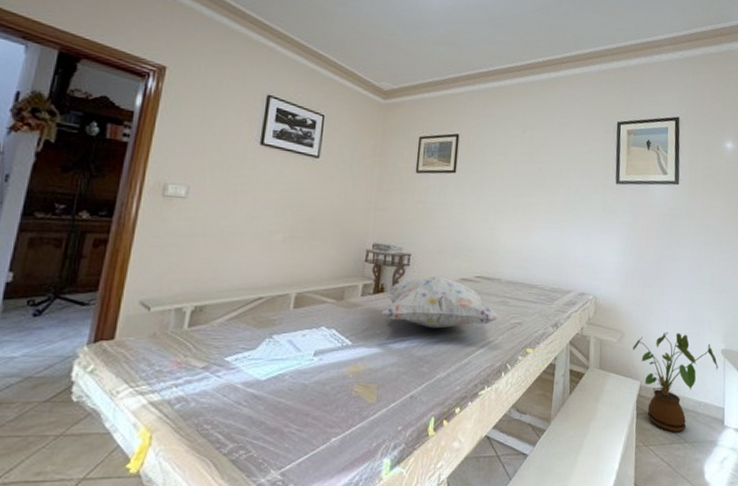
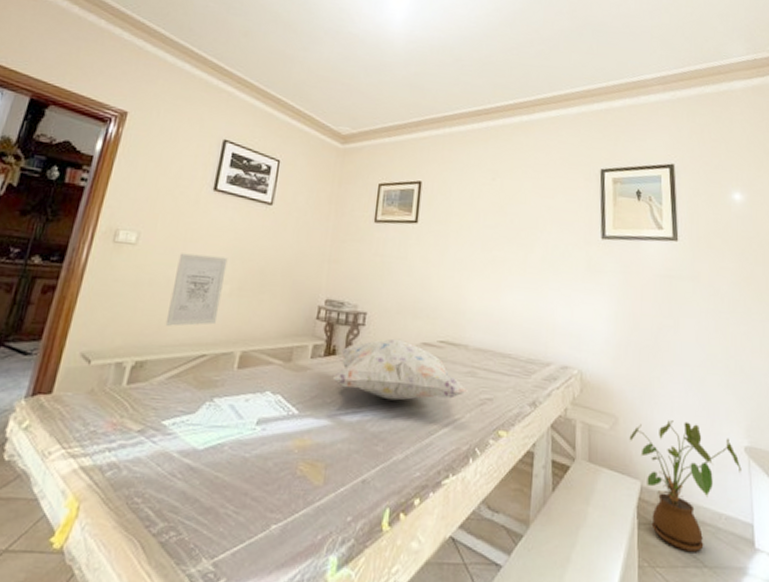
wall art: none [221,205,279,273] -> present [165,253,228,326]

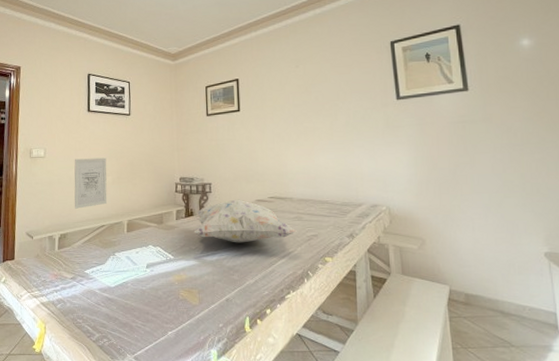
house plant: present [629,420,742,552] -> none [436,237,543,336]

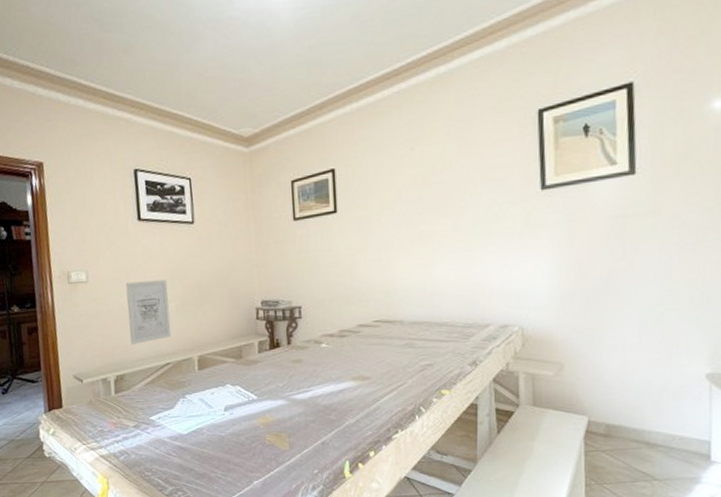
decorative pillow: present [193,199,297,243] -> none [280,324,408,378]

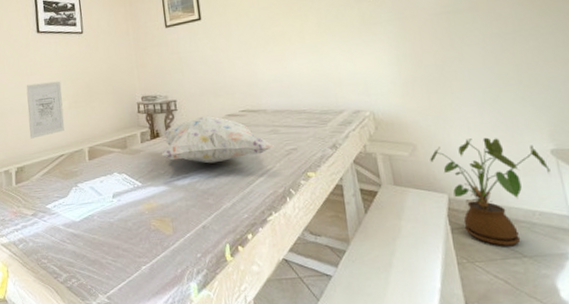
decorative pillow: none [280,324,408,378] -> present [161,115,274,164]
house plant: none [576,358,701,469] -> present [430,137,551,246]

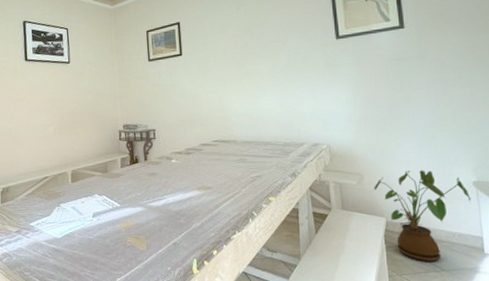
wall art: present [26,81,65,139] -> none [13,108,50,162]
decorative pillow: present [161,115,274,164] -> none [139,144,241,188]

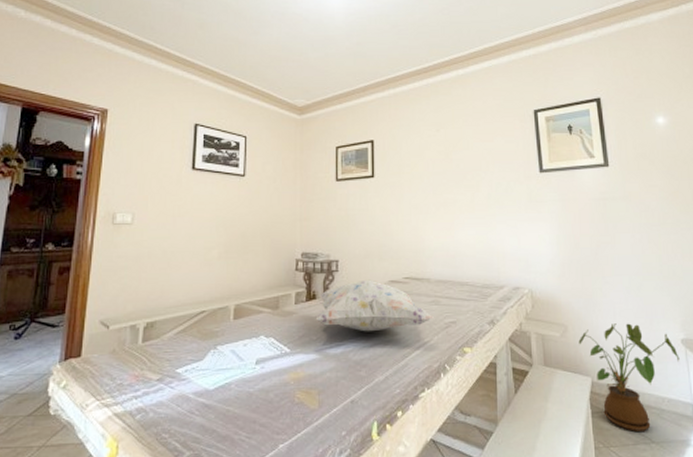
decorative pillow: none [139,144,241,188] -> present [315,279,434,332]

